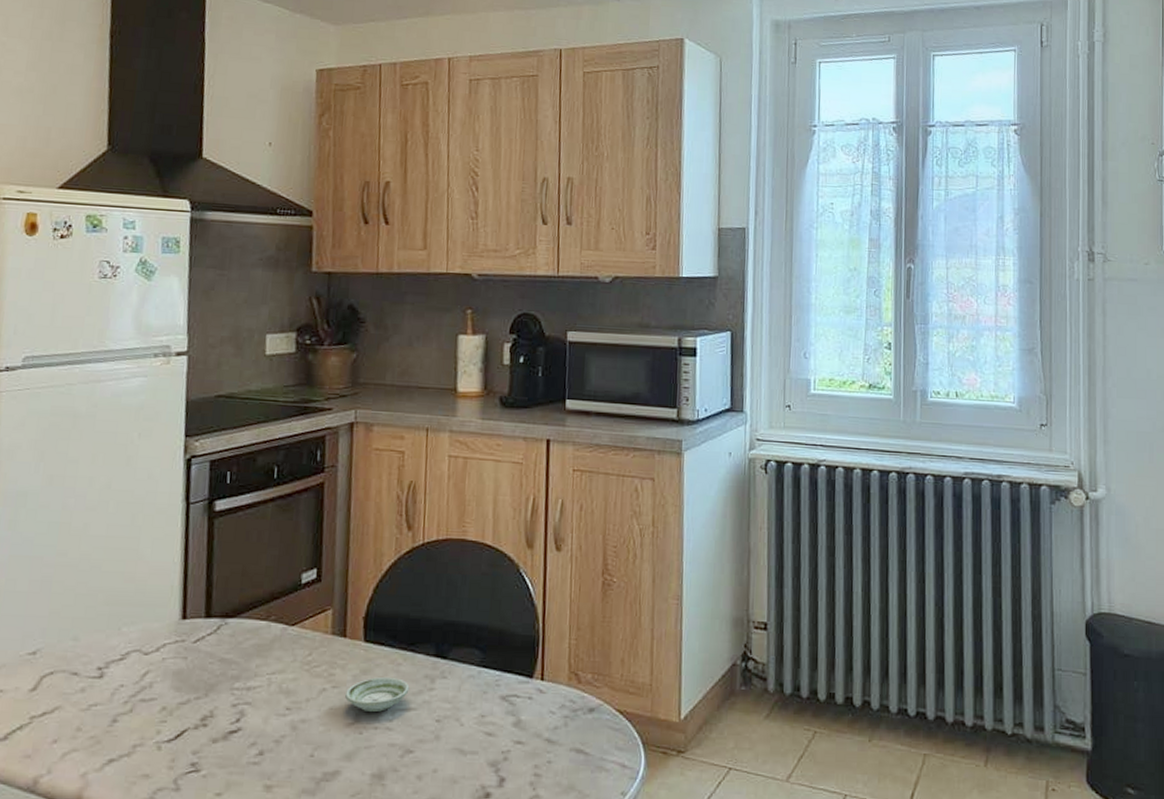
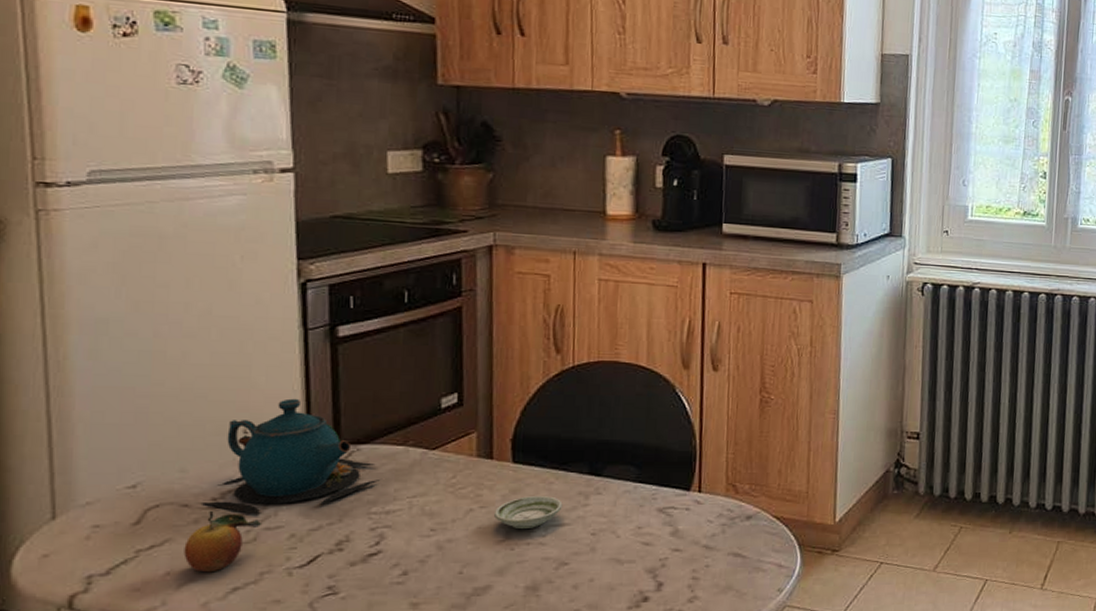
fruit: none [69,679,139,743] -> present [183,510,263,573]
teapot: none [88,570,245,687] -> present [200,398,381,515]

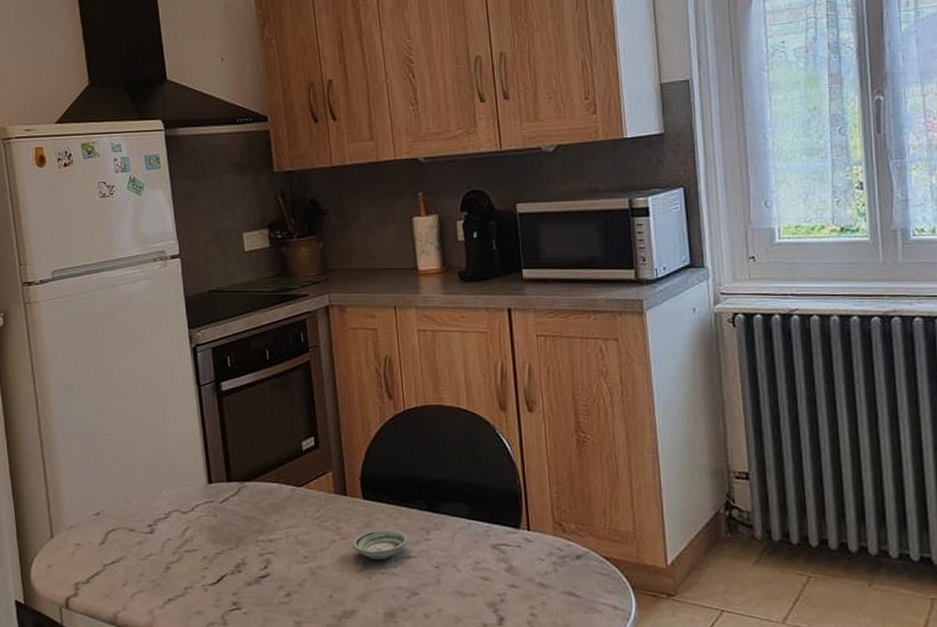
fruit: present [183,510,263,573] -> none [133,534,183,586]
teapot: present [200,398,381,515] -> none [141,443,264,540]

